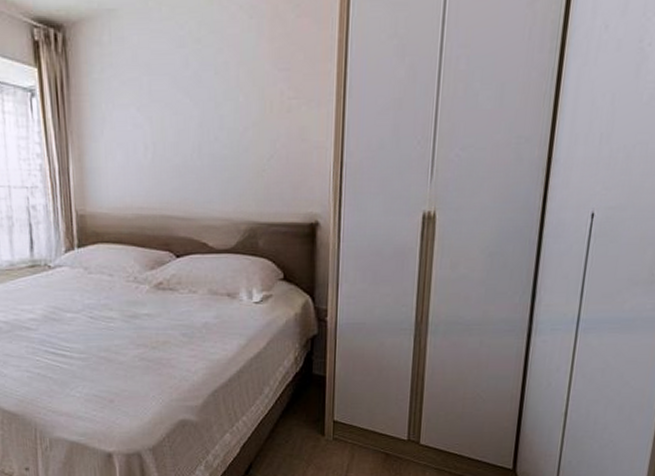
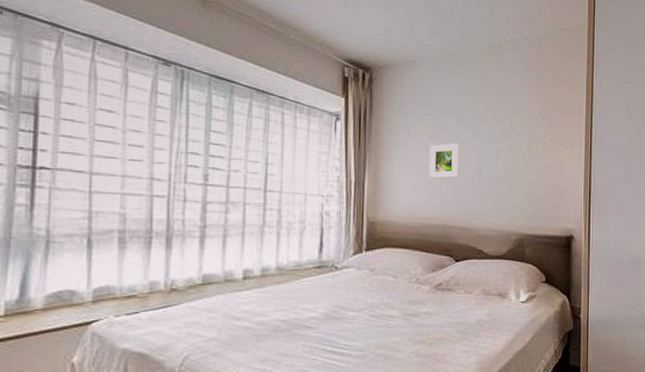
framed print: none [139,112,175,159] -> present [429,143,460,179]

